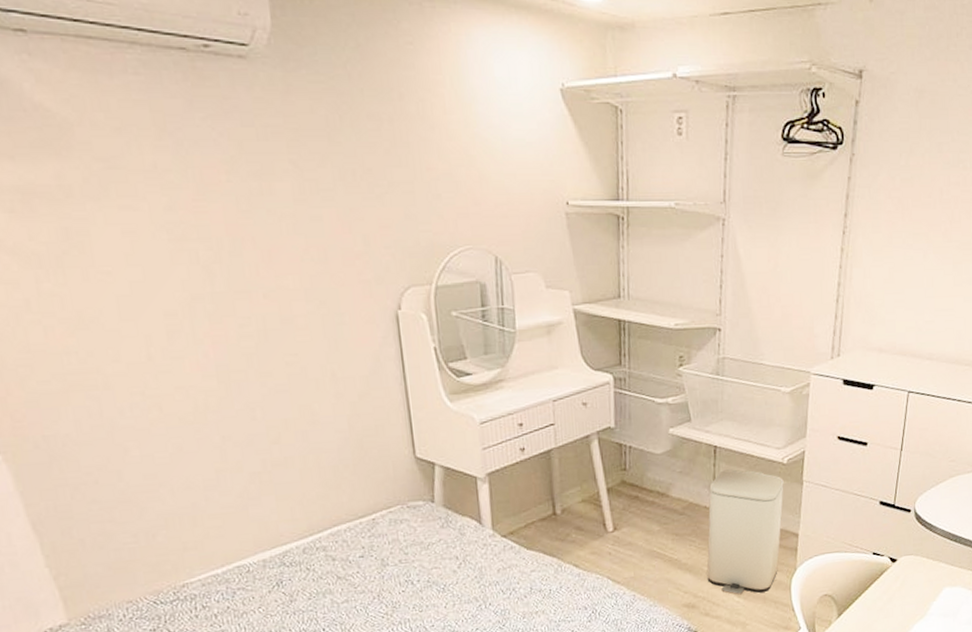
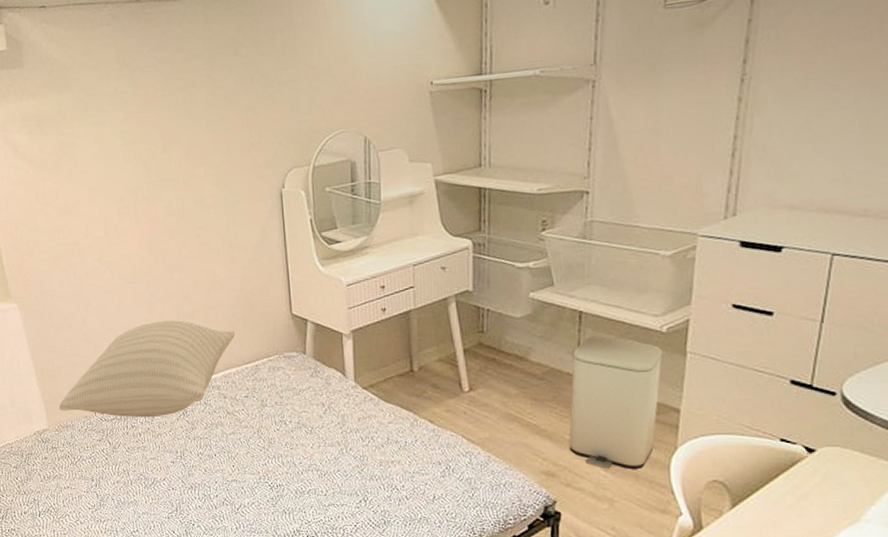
pillow: none [84,469,345,598] -> present [59,320,236,418]

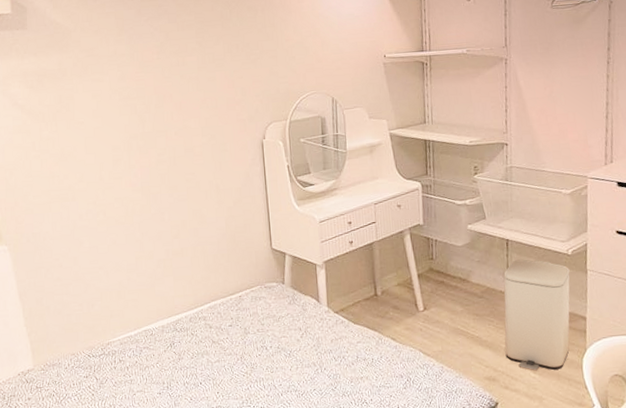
pillow: present [59,320,236,418] -> none [45,257,221,352]

